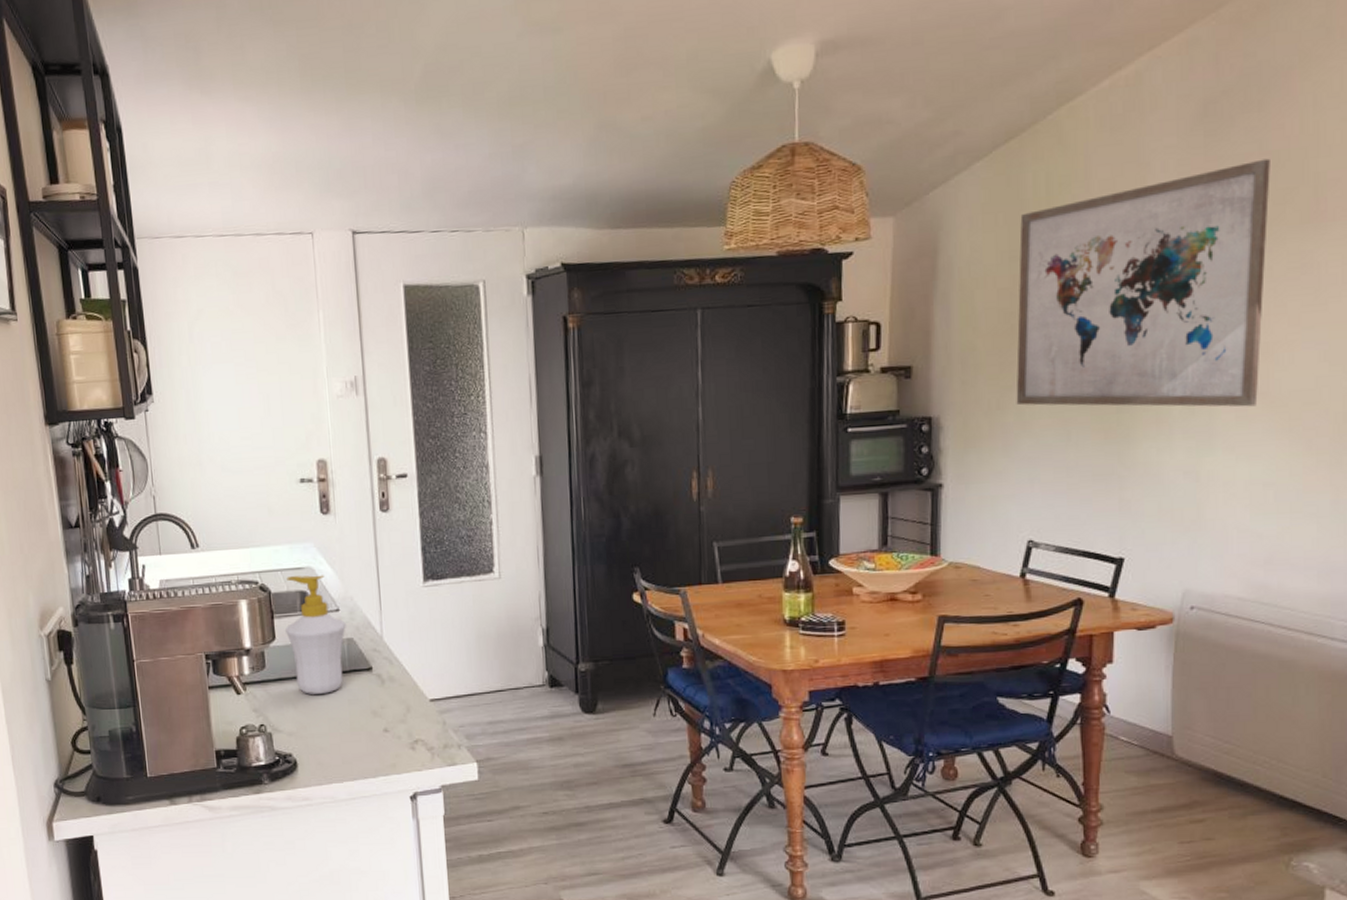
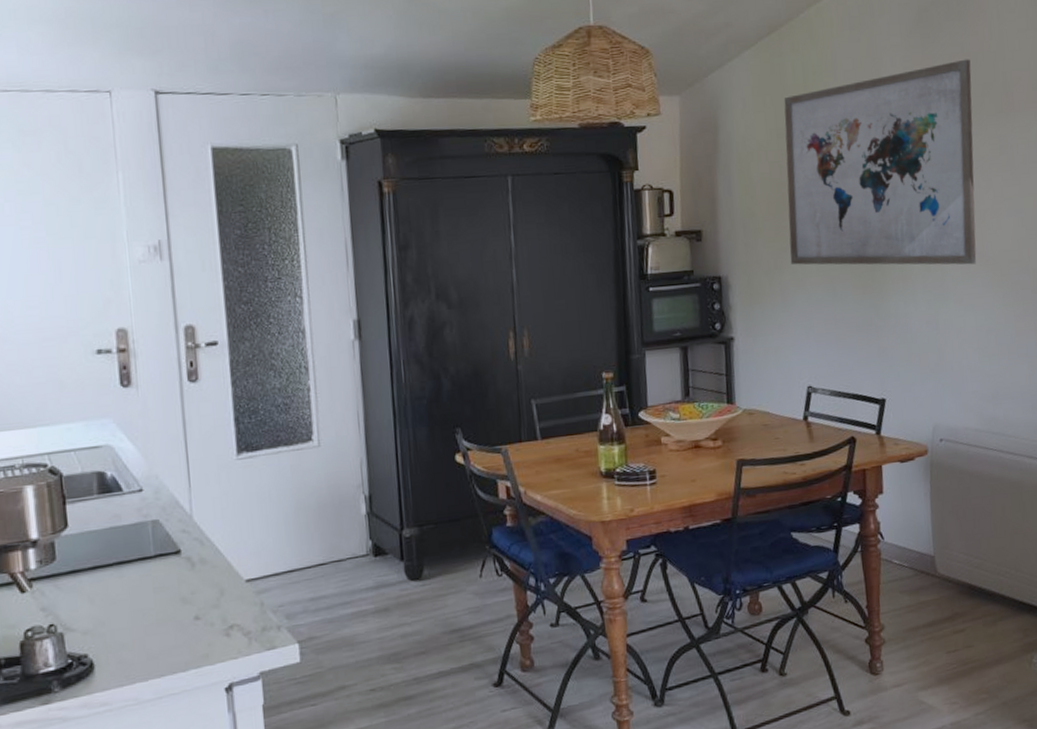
soap bottle: present [285,575,346,694] -> none [80,453,151,586]

